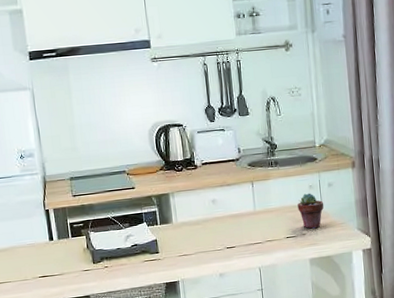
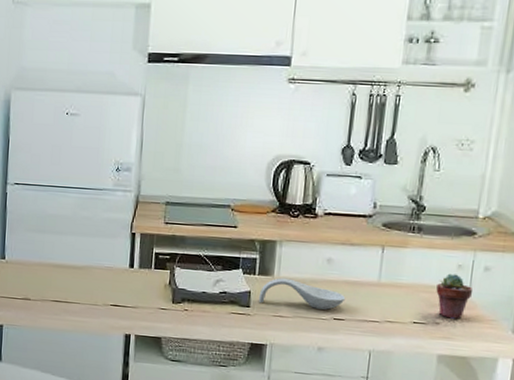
spoon rest: none [164,222,233,248] -> present [258,278,346,310]

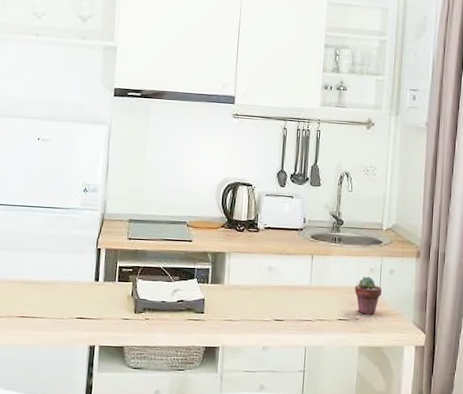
spoon rest: present [258,278,346,310] -> none [211,285,284,312]

